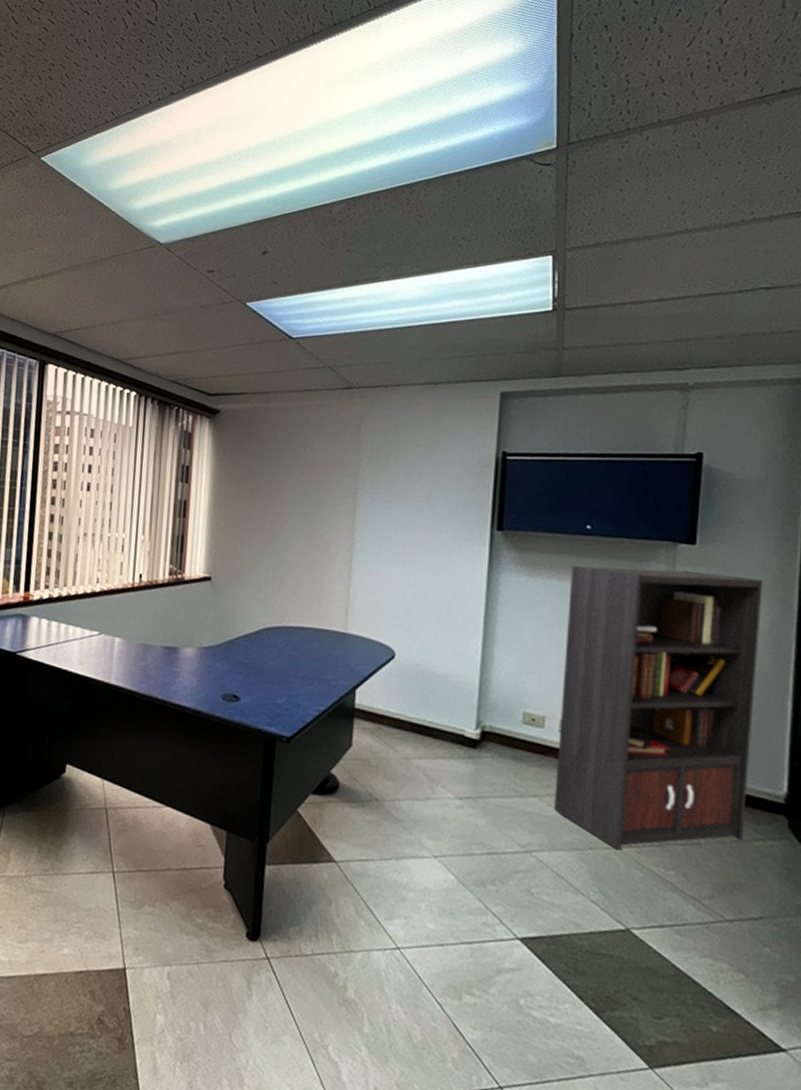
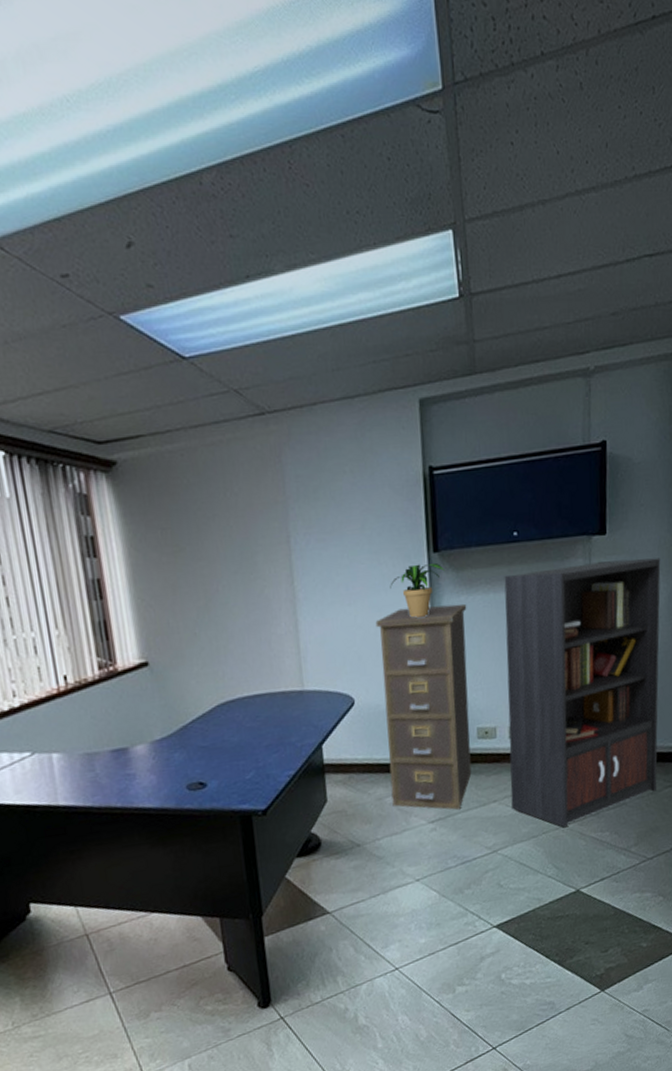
filing cabinet: none [419,576,527,794] -> present [375,603,472,811]
potted plant: none [447,538,507,589] -> present [390,563,445,618]

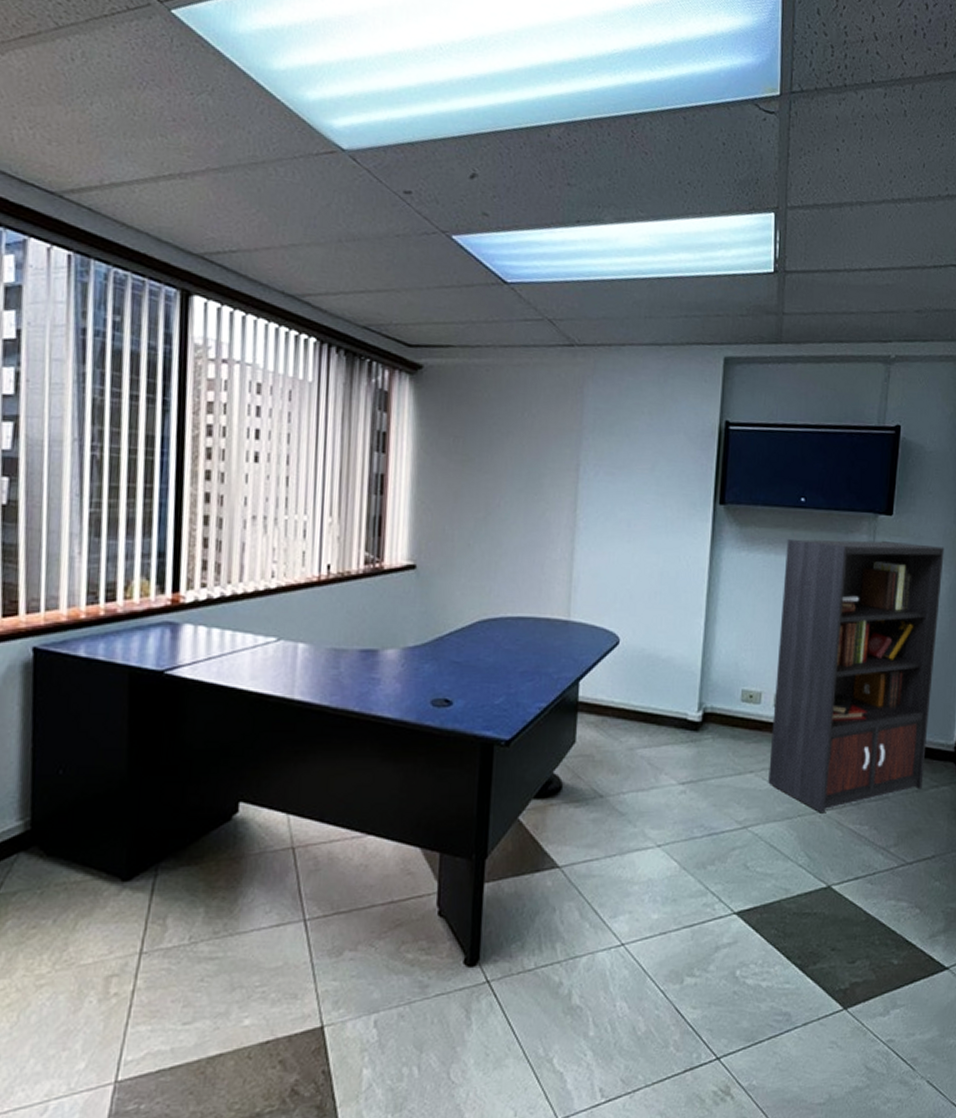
filing cabinet: present [375,603,472,811] -> none [643,554,747,776]
potted plant: present [390,563,445,618] -> none [672,513,729,566]

